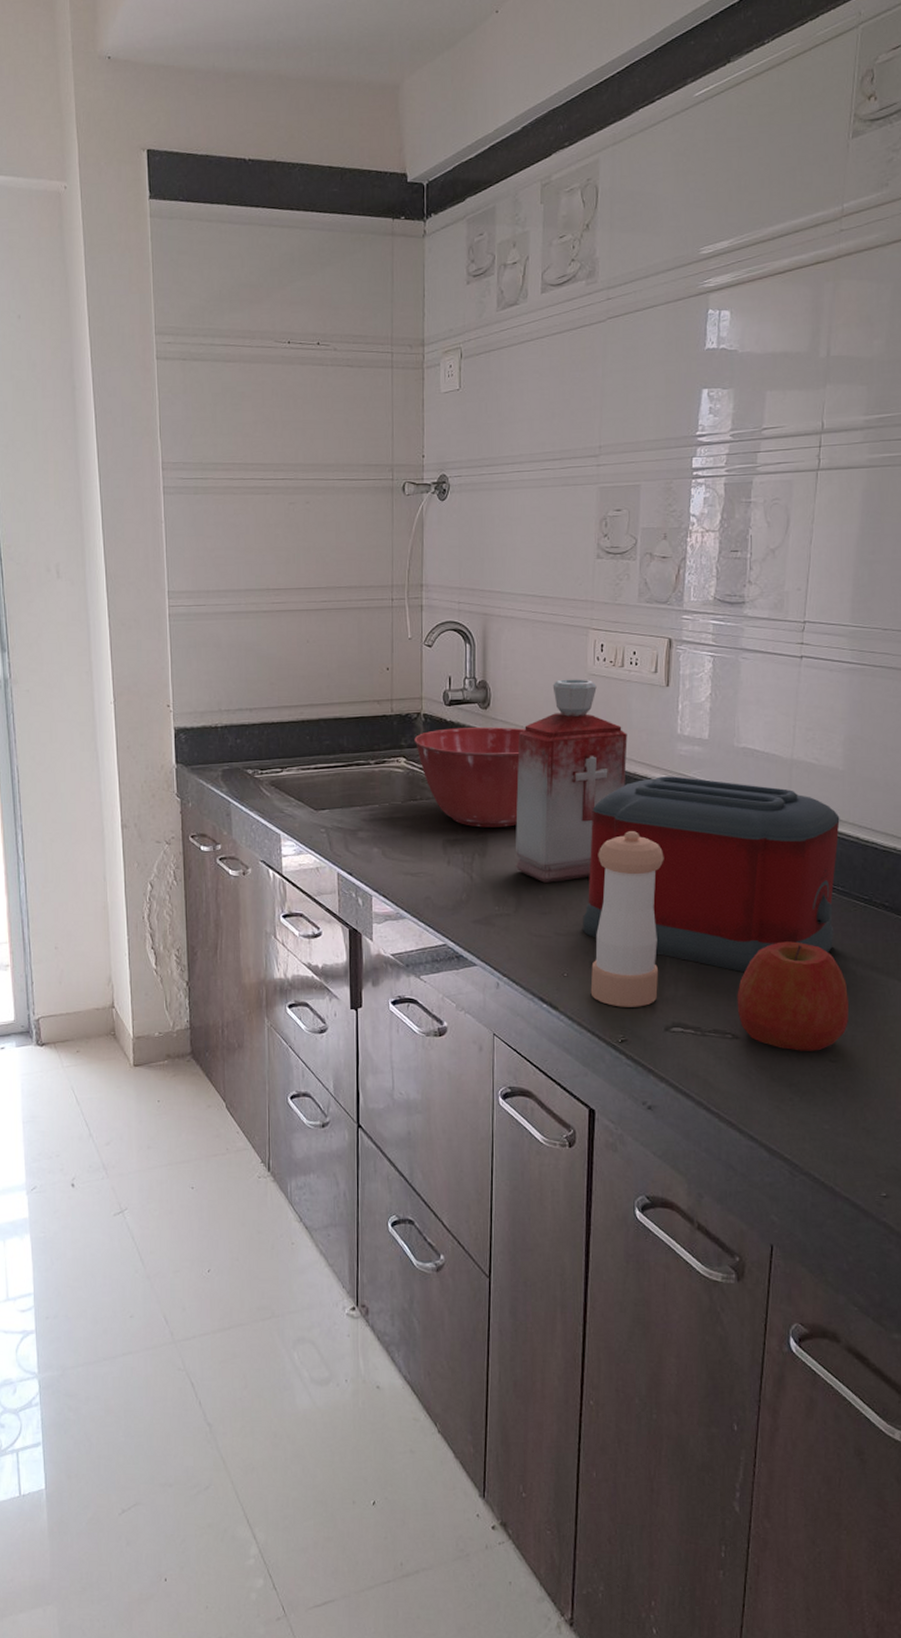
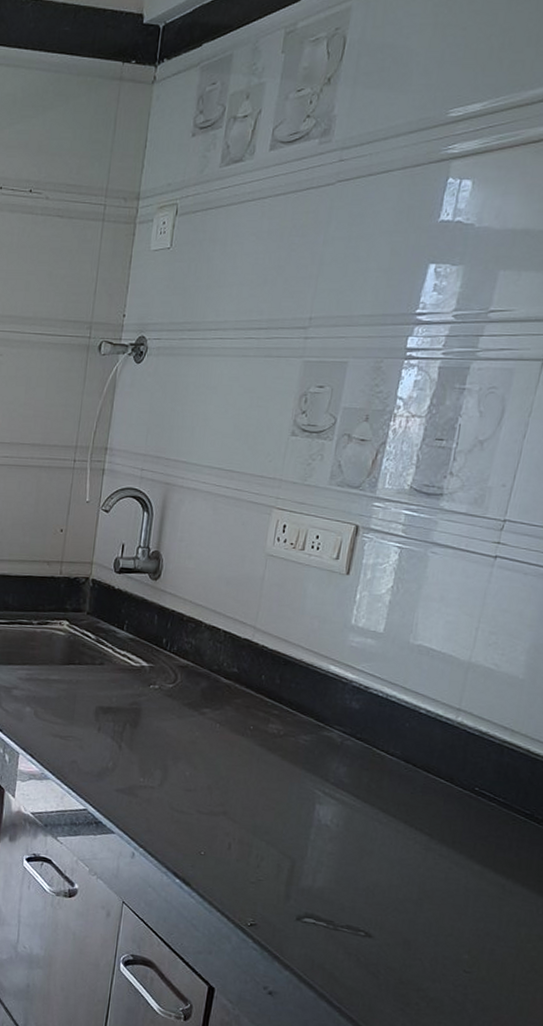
mixing bowl: present [414,727,526,827] -> none [79,596,194,701]
bottle: present [515,679,628,883] -> none [165,557,299,761]
toaster: present [583,776,840,973] -> none [226,666,512,873]
pepper shaker: present [590,831,664,1007] -> none [225,718,320,894]
apple: present [737,941,848,1051] -> none [374,846,494,960]

